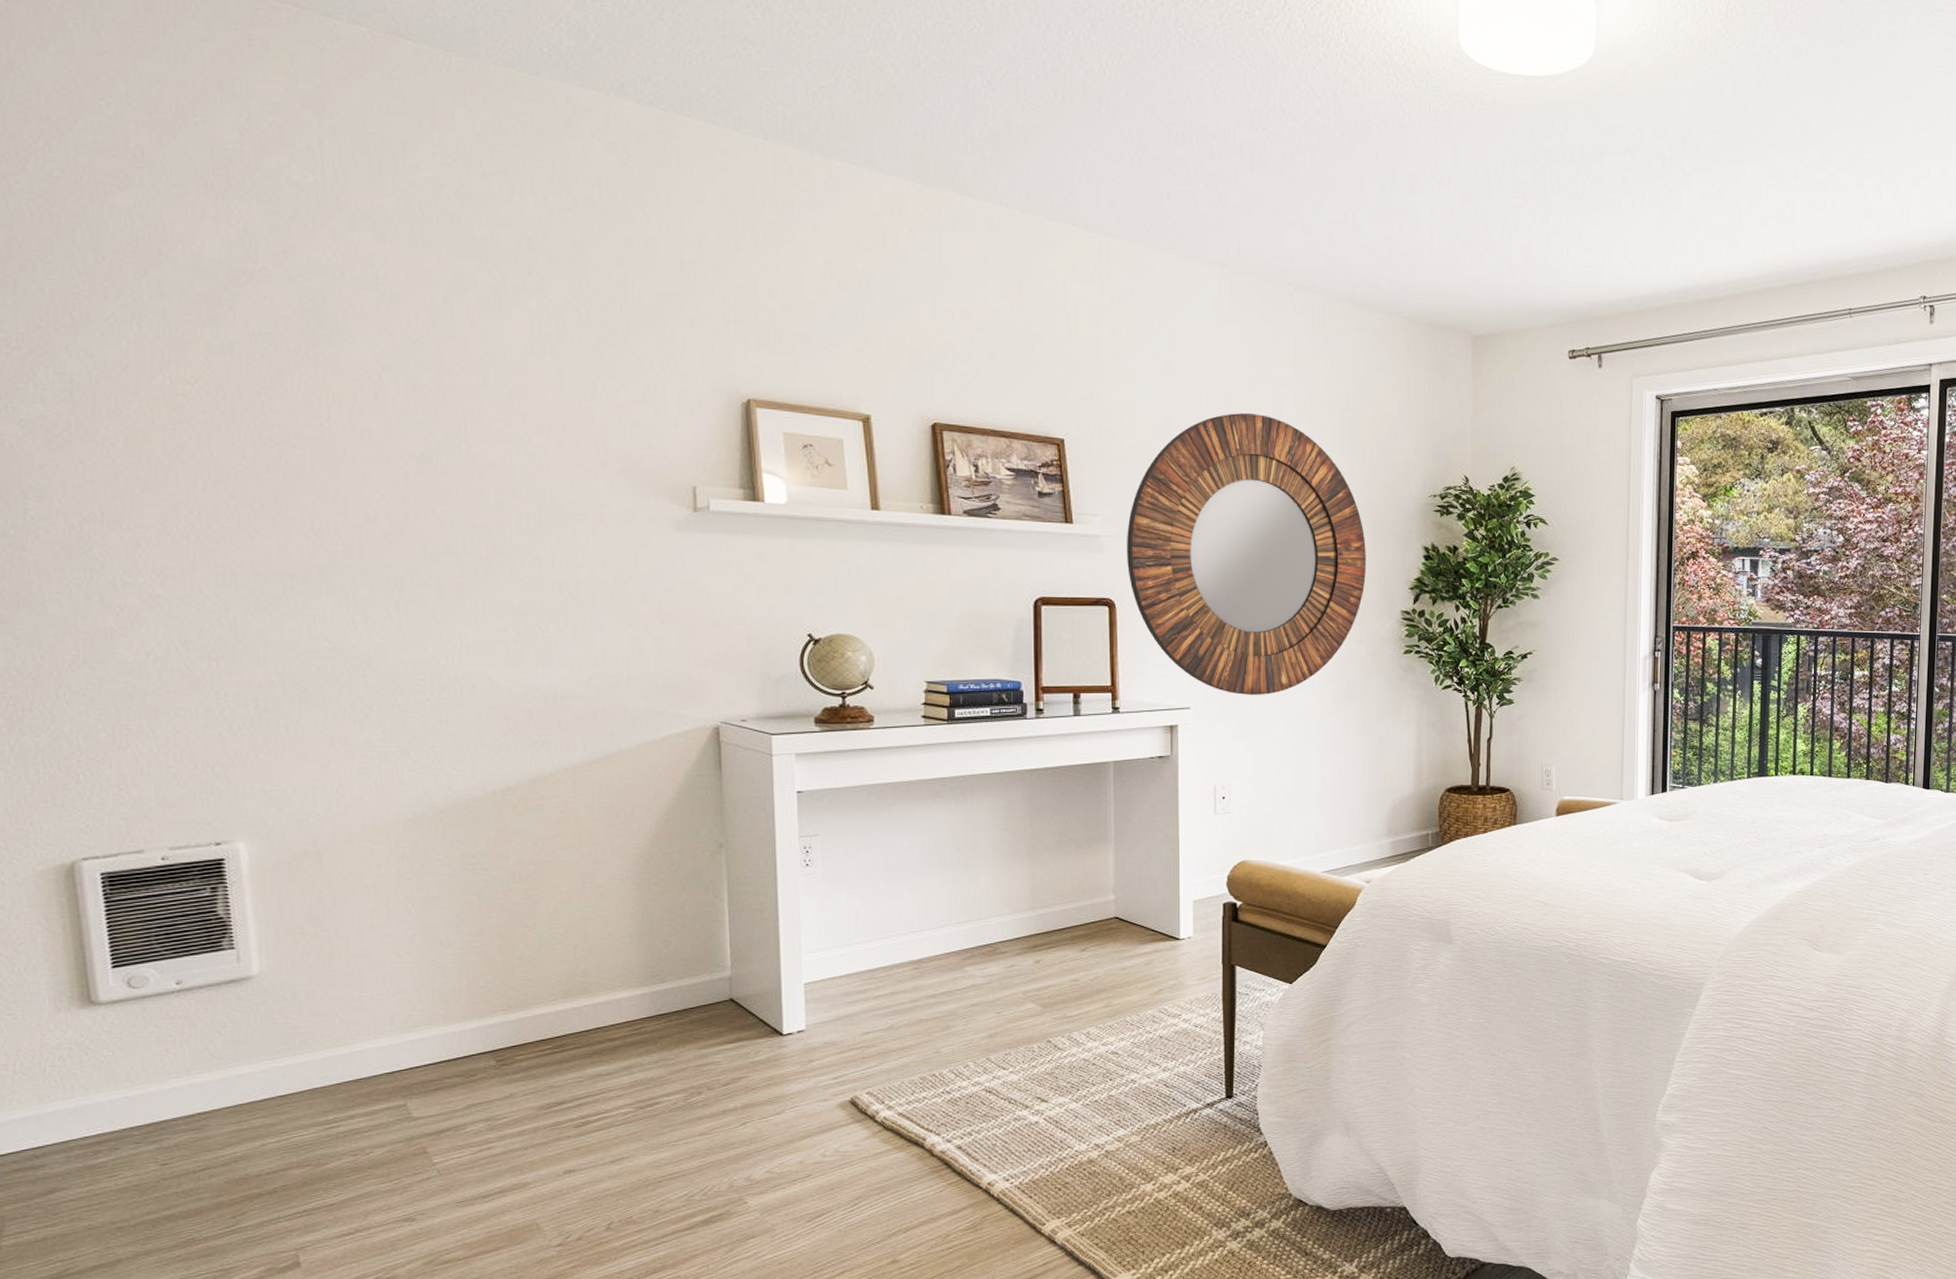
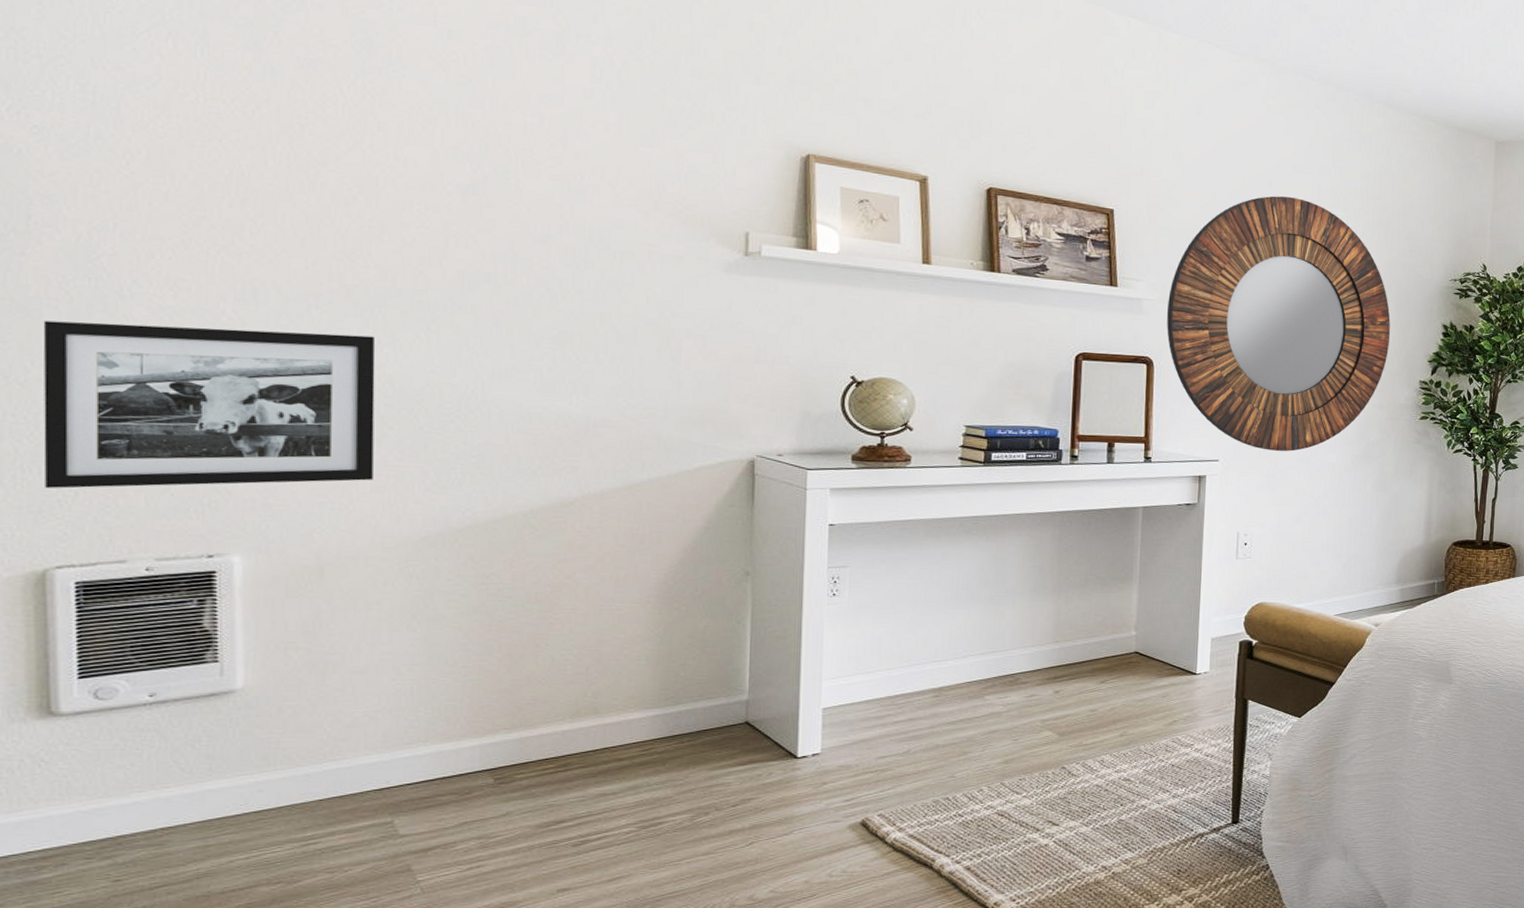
picture frame: none [48,614,359,781] -> present [43,320,376,489]

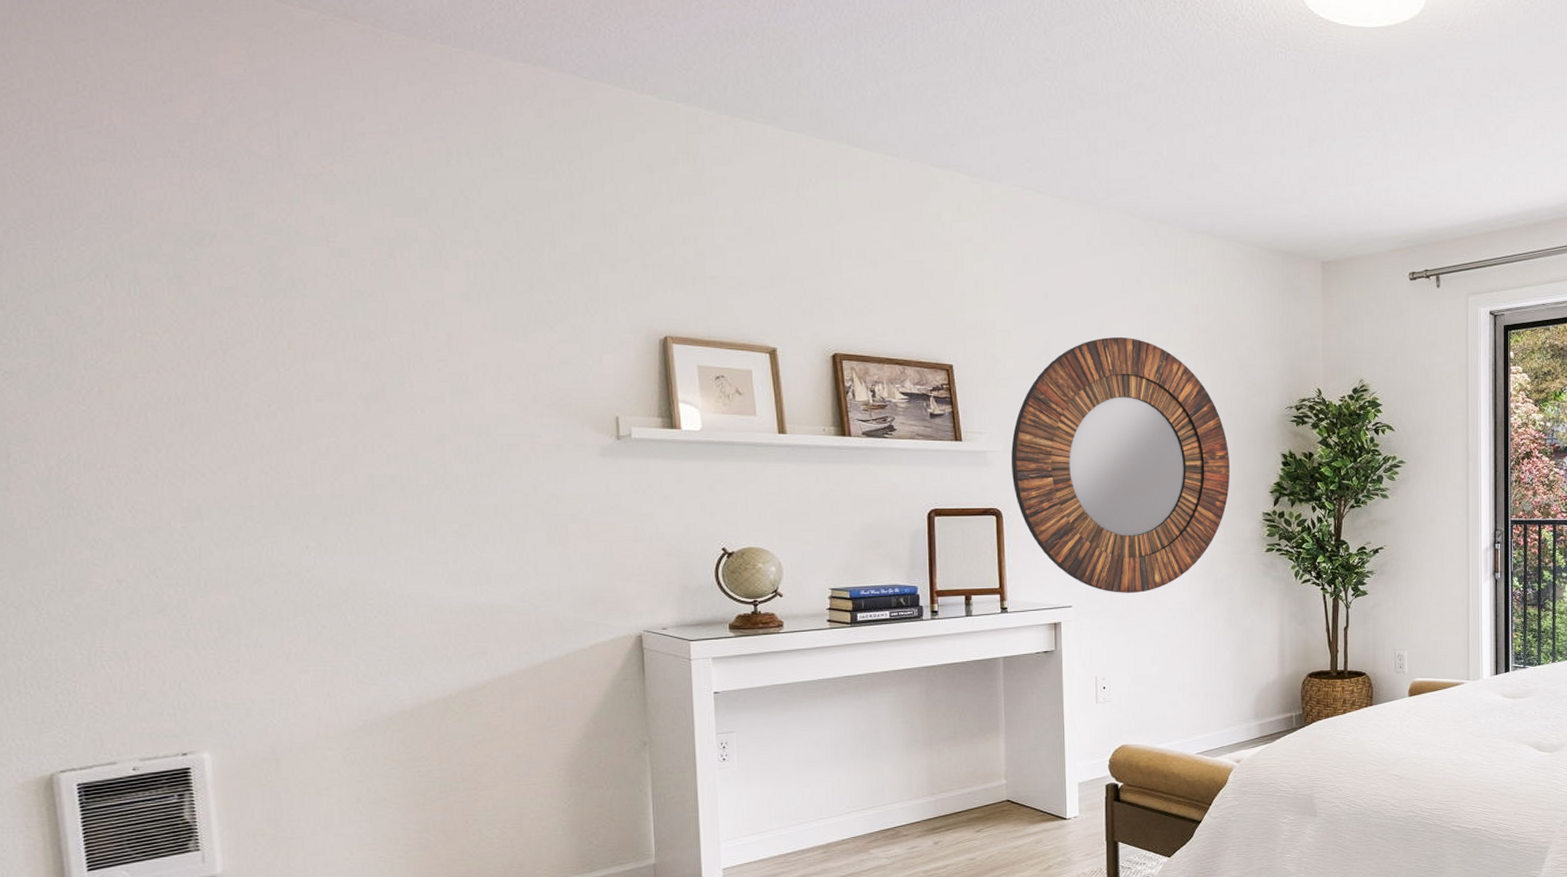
picture frame: present [43,320,376,489] -> none [29,542,313,700]

